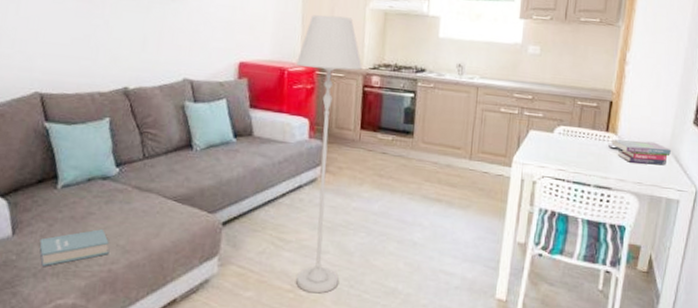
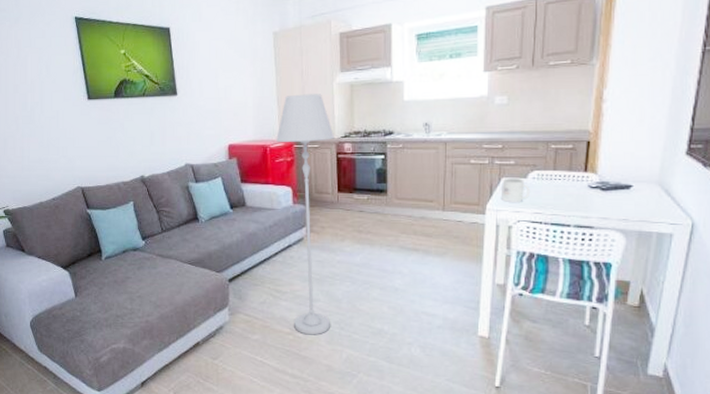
book: present [39,229,109,267] -> none [95,290,145,321]
mug: none [528,131,556,158] -> present [502,179,531,203]
books: present [611,139,672,166] -> none [591,177,662,200]

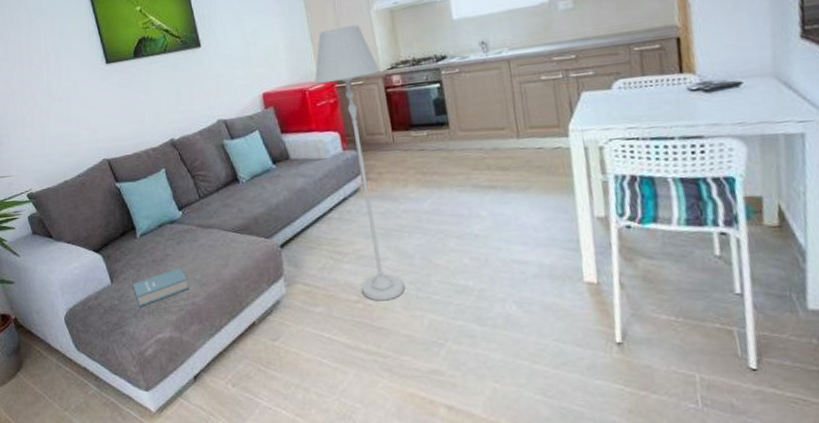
book: none [95,290,145,321] -> present [133,268,190,308]
mug: present [502,179,531,203] -> none [583,90,619,121]

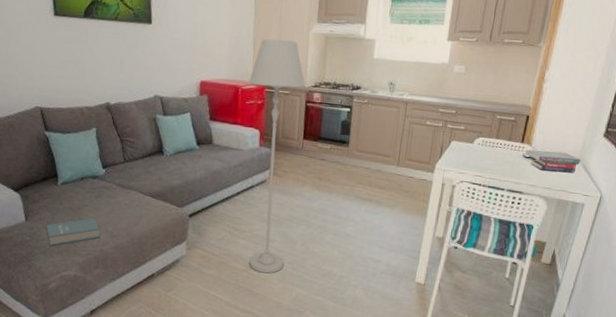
books: none [690,71,778,102] -> present [525,150,581,174]

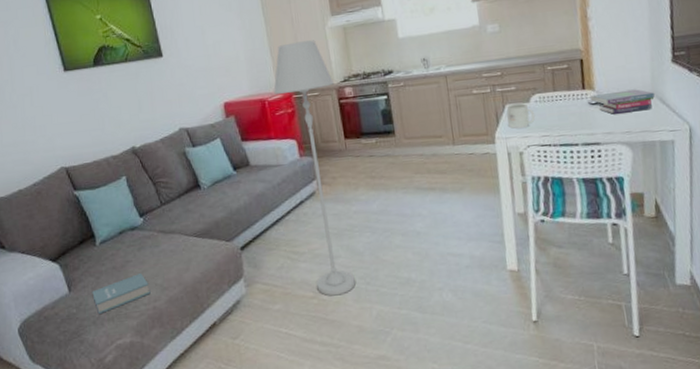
mug: none [449,142,475,166] -> present [506,103,536,129]

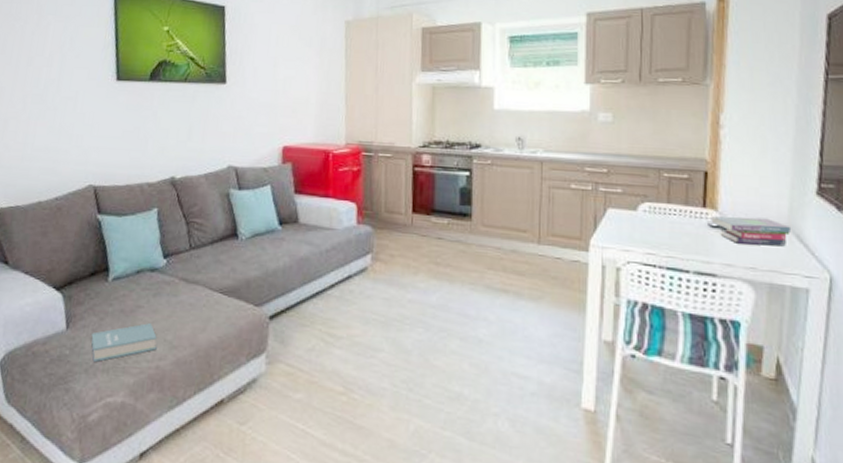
floor lamp: present [273,40,356,296] -> none [341,93,411,398]
mug: present [506,103,536,129] -> none [608,209,642,241]

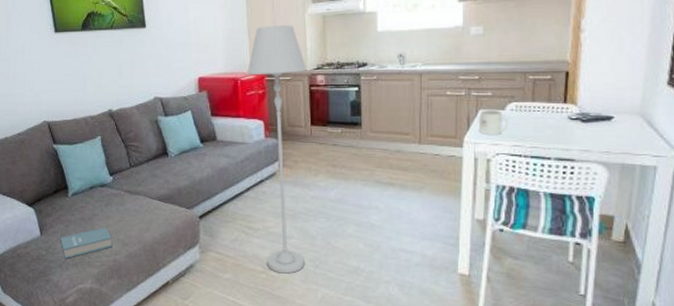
floor lamp: none [341,93,411,398] -> present [247,25,307,274]
mug: none [608,209,642,241] -> present [479,110,509,136]
books: present [711,216,792,247] -> none [571,108,644,132]

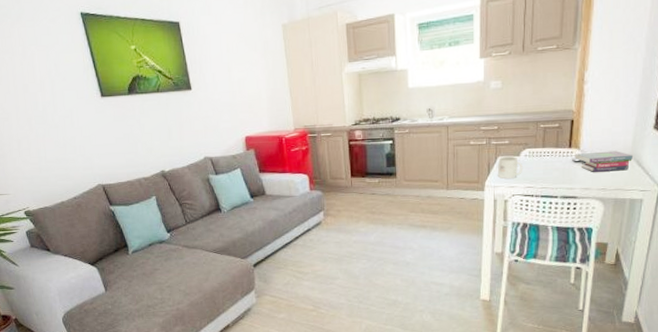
book: present [61,227,113,260] -> none [125,280,175,312]
floor lamp: present [247,25,307,274] -> none [291,84,350,310]
books: none [571,108,644,132] -> present [575,151,634,172]

